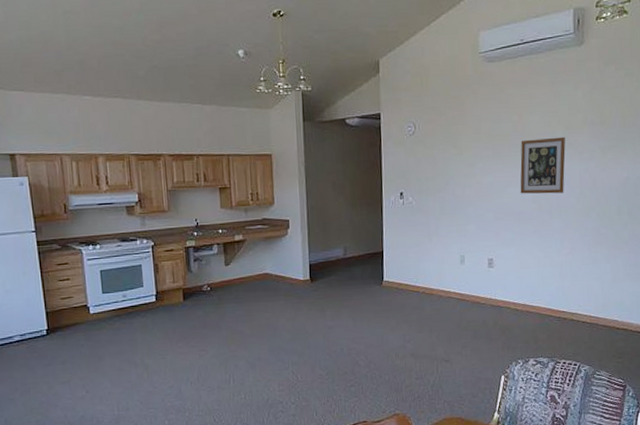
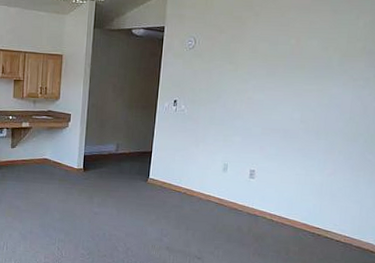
wall art: present [520,136,566,194] -> none [289,62,341,117]

